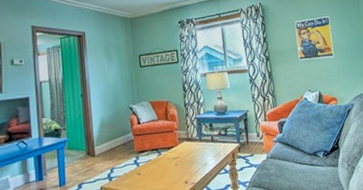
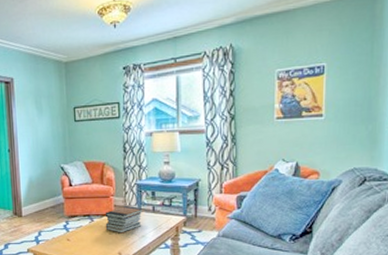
book stack: none [171,138,204,164] -> present [105,206,143,233]

